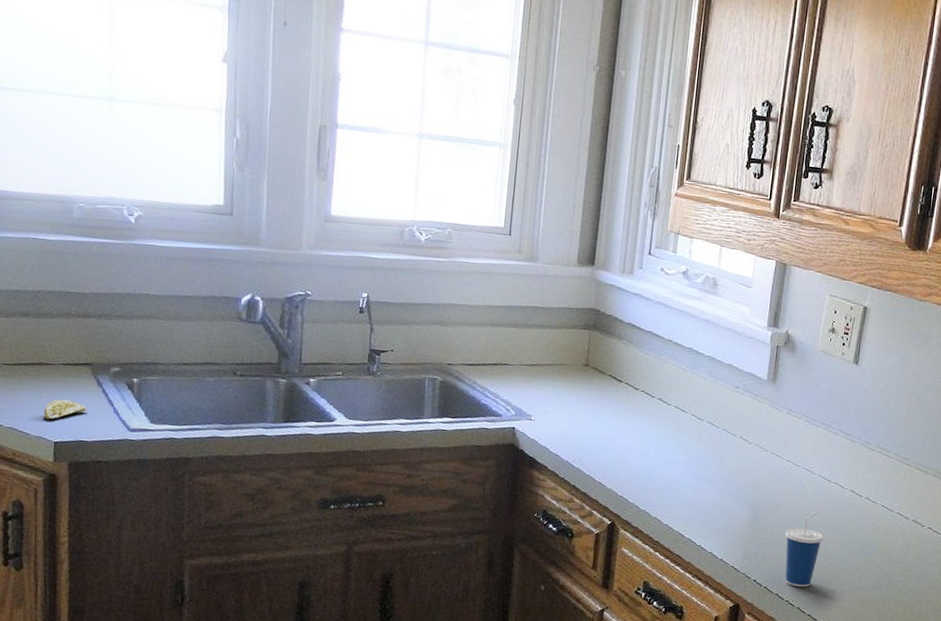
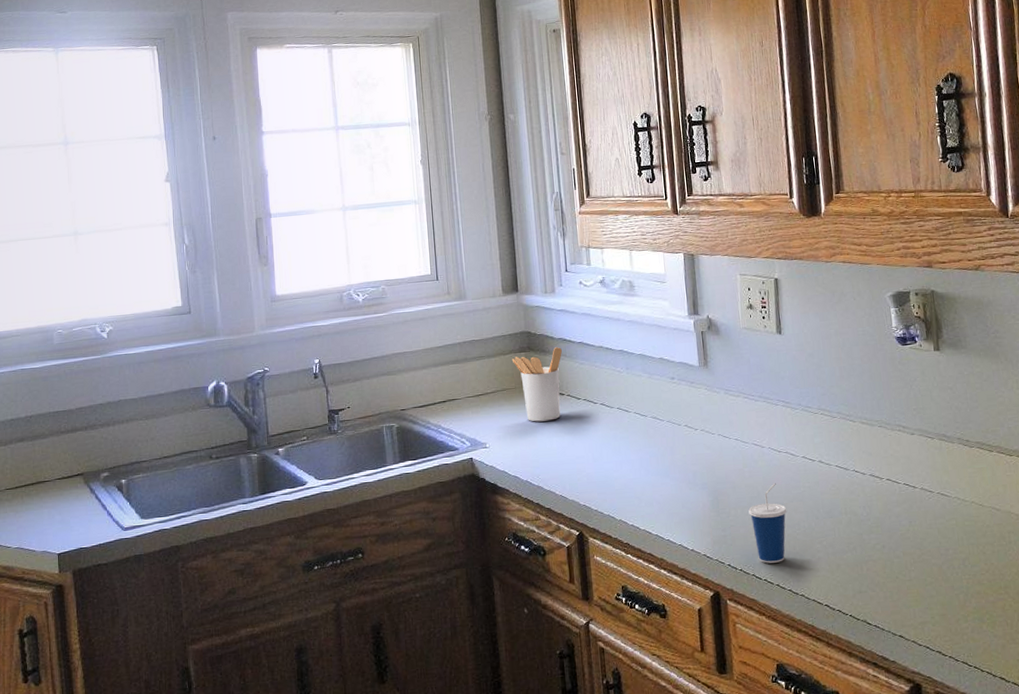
lemon: present [43,399,88,420] -> none [46,511,85,534]
utensil holder: none [574,332,629,406] -> present [511,347,562,422]

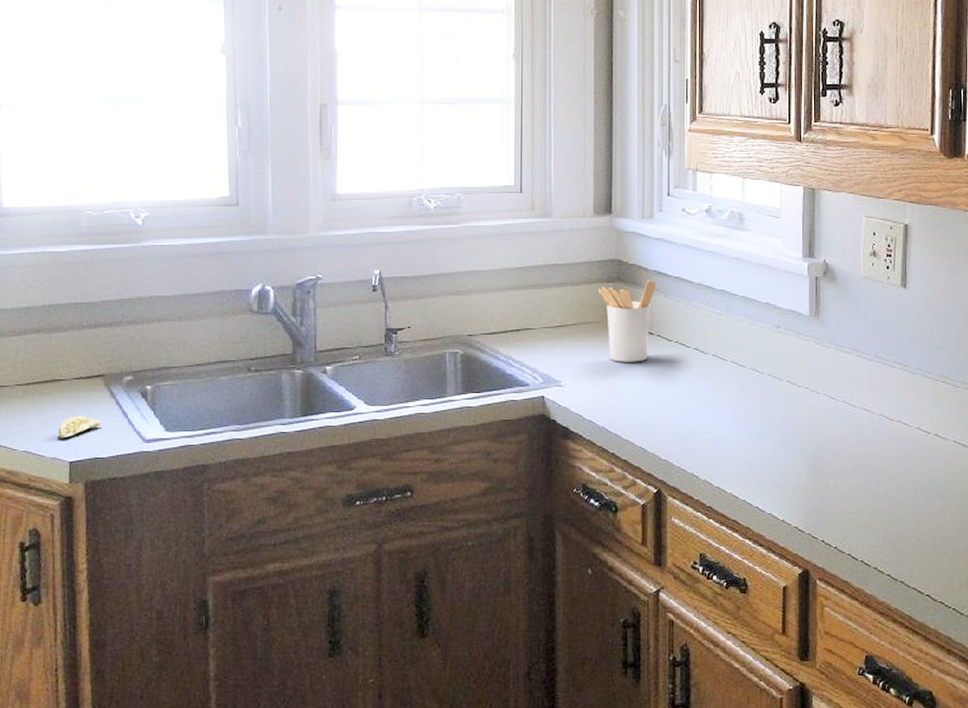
lemon: none [46,511,85,534] -> present [58,416,103,439]
cup: present [748,482,787,564] -> none [850,454,894,543]

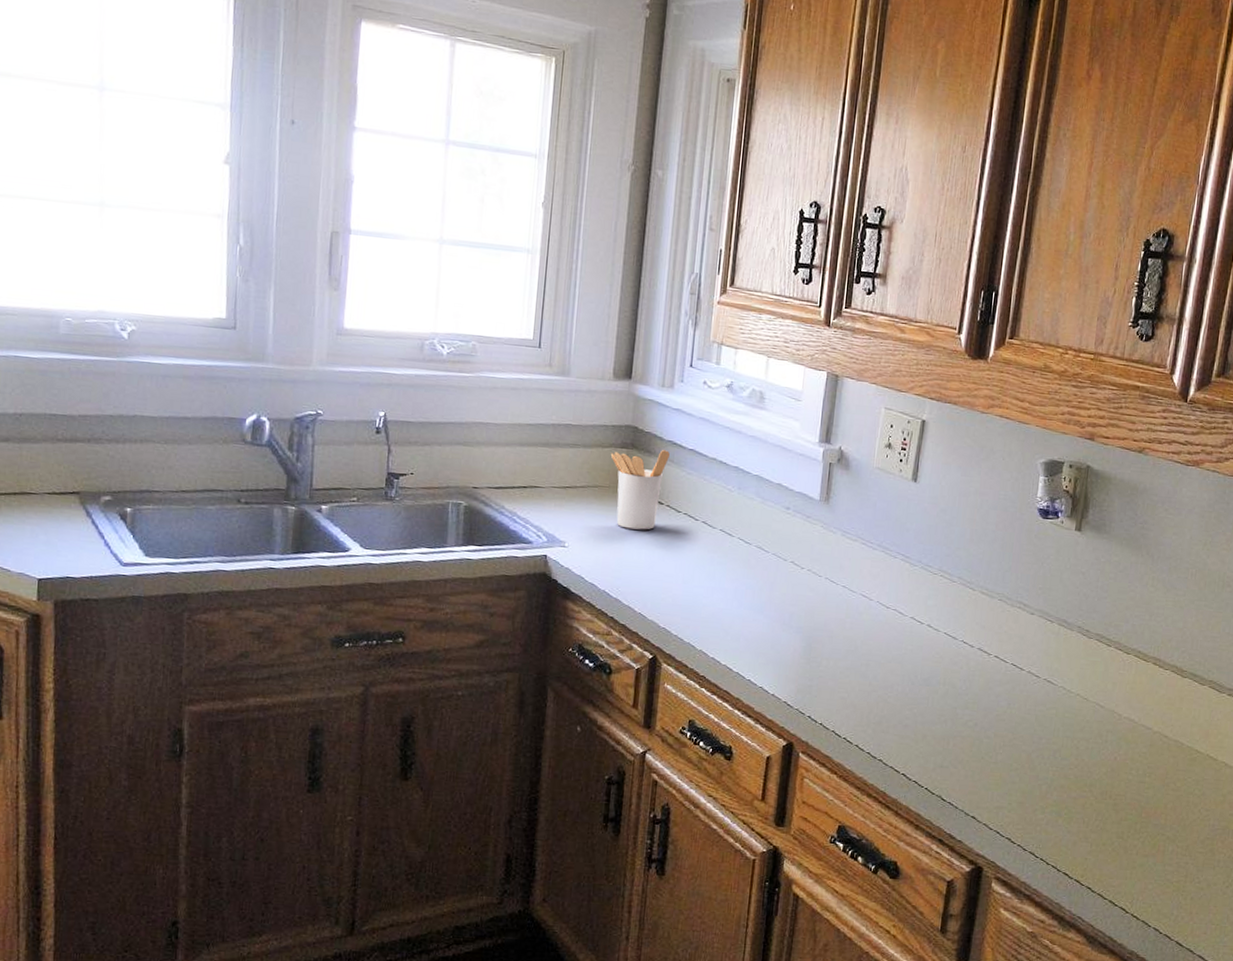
lemon: present [58,416,103,439] -> none [26,531,76,555]

